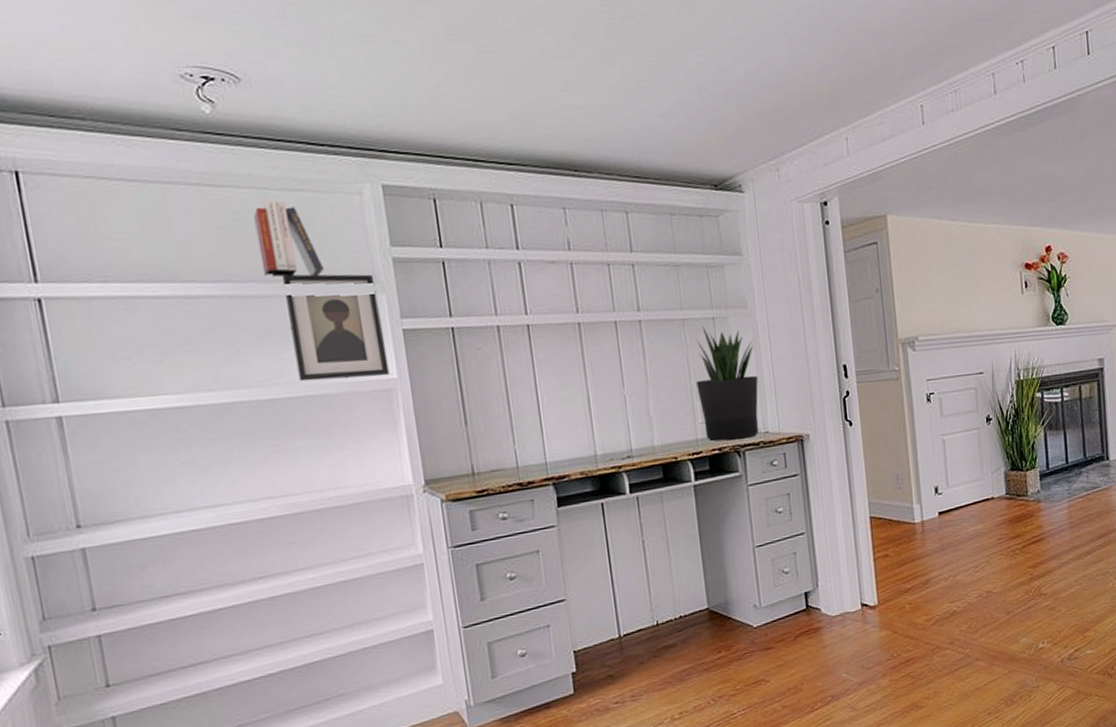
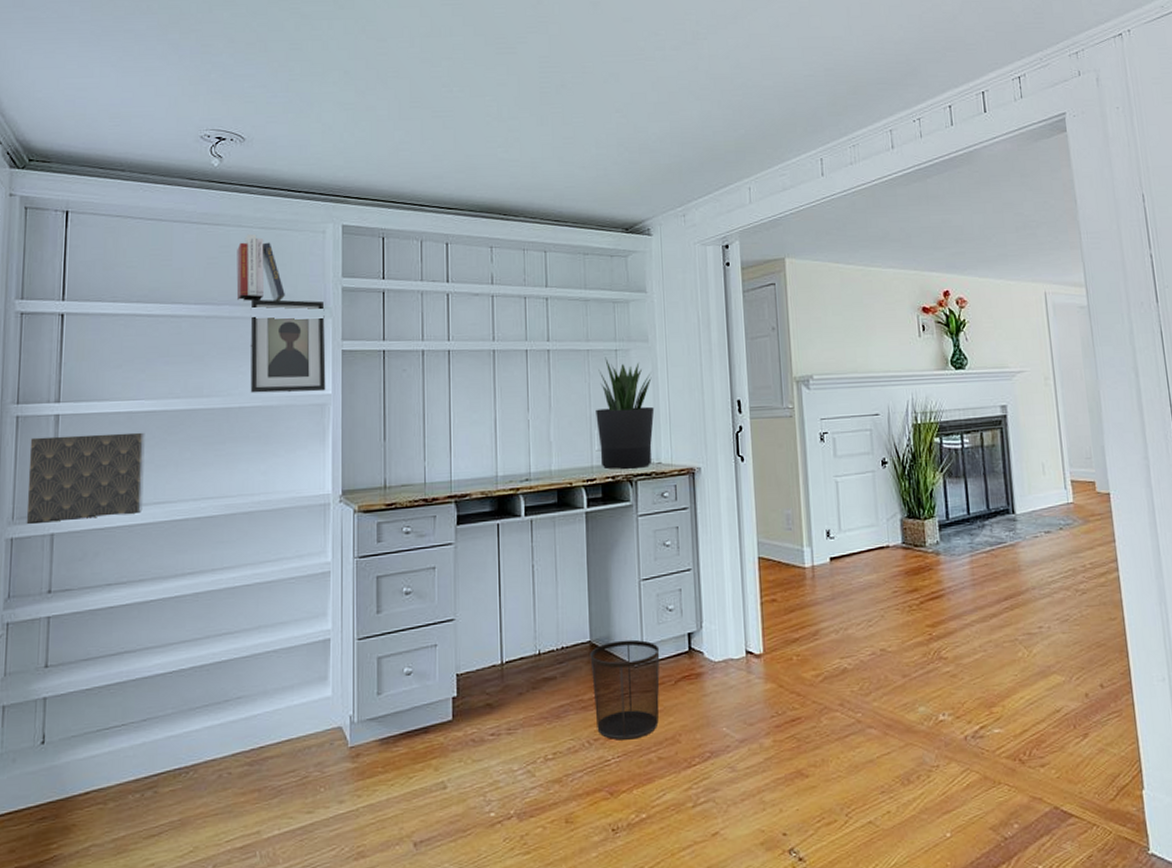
decorative box: none [30,431,191,540] -> present [26,432,145,524]
waste bin: none [709,602,781,695] -> present [590,639,660,740]

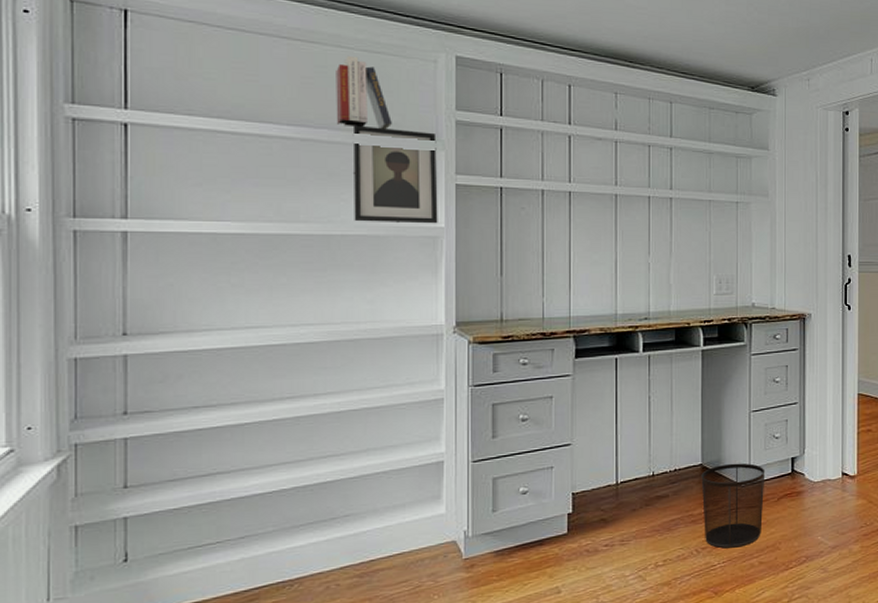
decorative box: present [26,432,145,524] -> none [92,254,233,344]
planter: present [596,357,655,470] -> none [715,208,771,312]

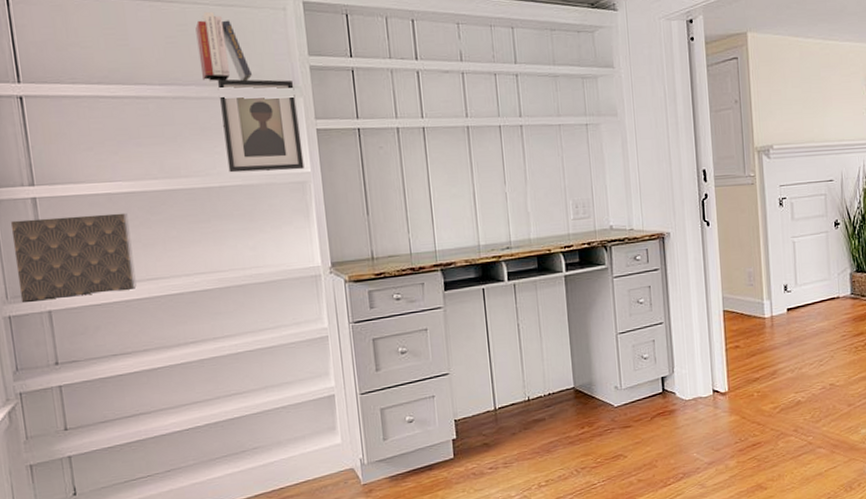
decorative box: none [92,254,233,344] -> present [10,212,137,302]
waste bin: present [701,463,765,549] -> none [574,384,638,468]

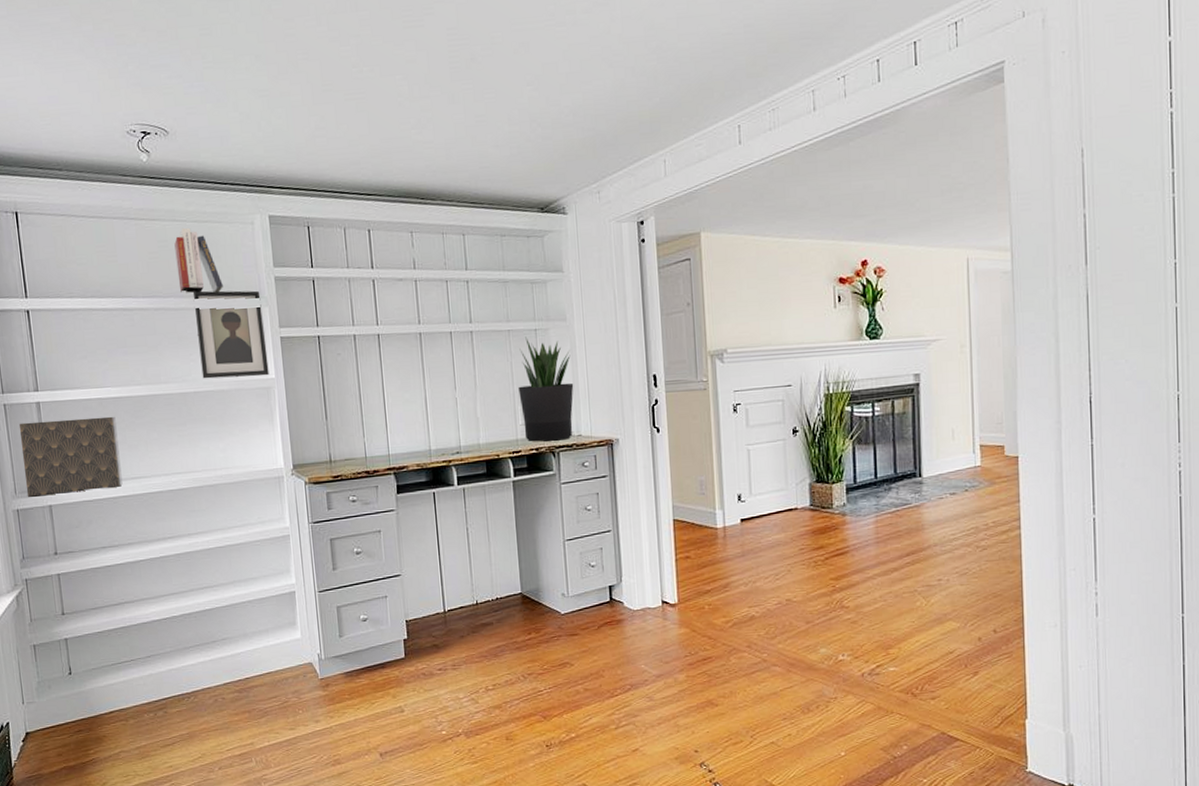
planter: none [569,131,626,236] -> present [518,336,574,442]

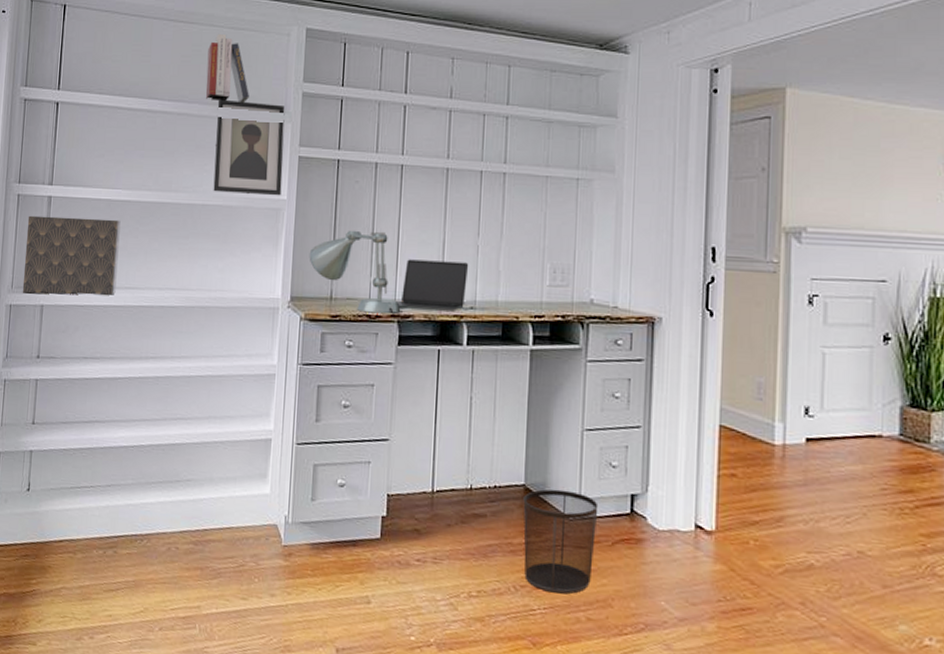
desk lamp: none [304,396,398,470] -> present [309,230,404,315]
laptop: none [391,414,451,461] -> present [397,259,469,312]
planter: present [518,336,574,442] -> none [549,185,615,310]
waste bin: none [521,591,585,675] -> present [523,489,599,594]

